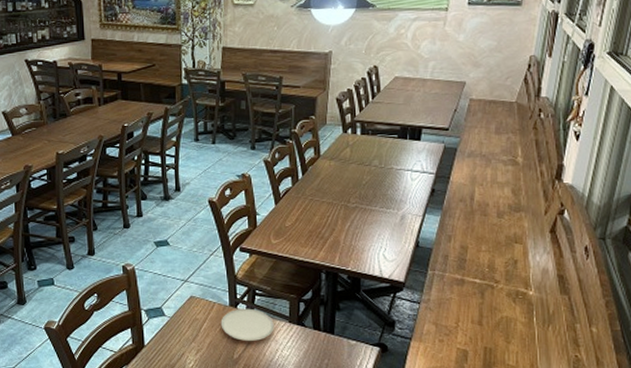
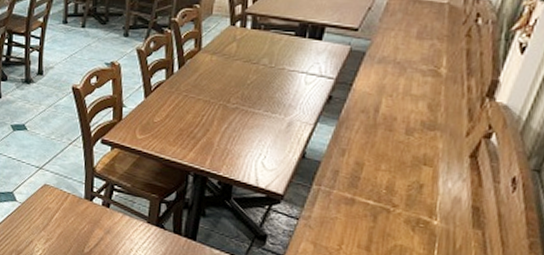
plate: present [220,308,274,342] -> none [73,202,131,238]

